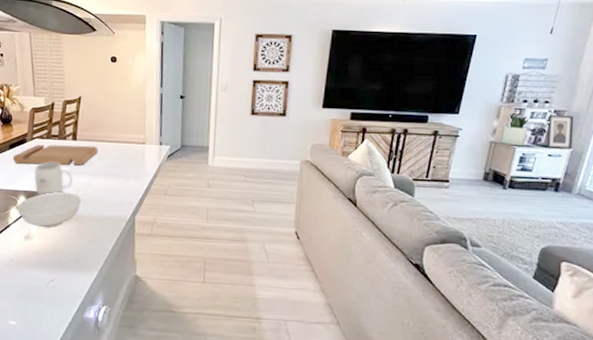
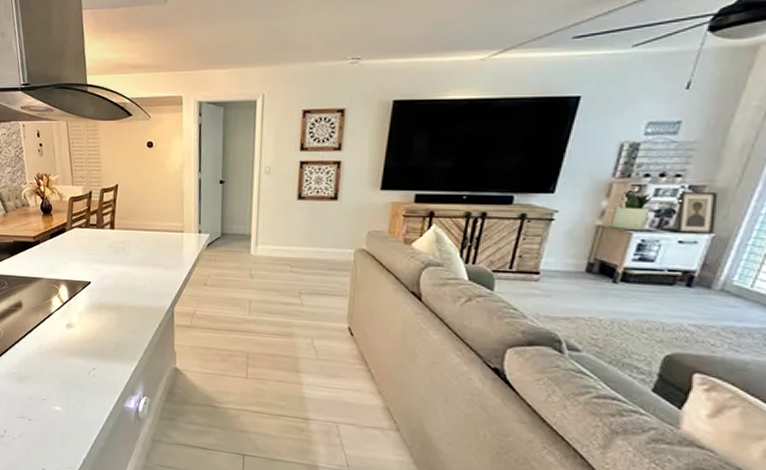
cutting board: present [12,144,98,166] -> none [53,233,136,255]
bowl: present [17,192,82,227] -> none [59,281,121,317]
mug: present [34,162,73,197] -> none [74,251,111,286]

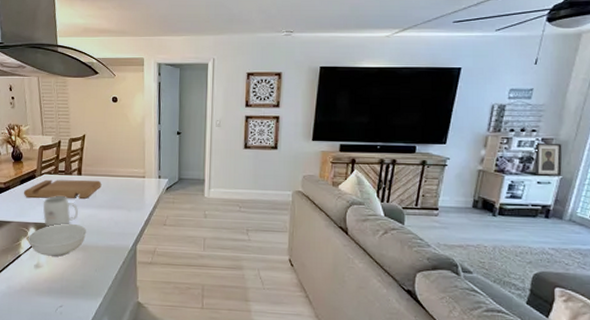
cutting board: none [53,233,136,255] -> present [23,179,102,199]
bowl: none [59,281,121,317] -> present [28,223,87,257]
mug: none [74,251,111,286] -> present [43,196,78,228]
planter: present [608,191,652,232] -> none [486,142,517,175]

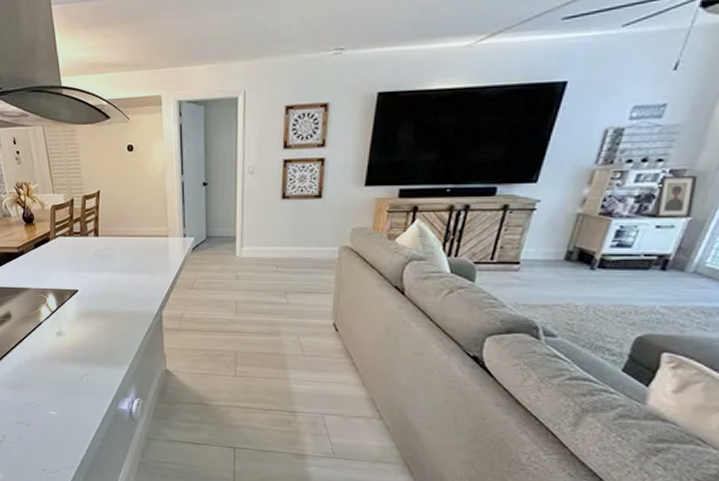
cutting board: present [23,179,102,199] -> none [38,241,121,263]
bowl: present [28,223,87,257] -> none [47,289,109,324]
mug: present [43,196,78,228] -> none [60,260,97,294]

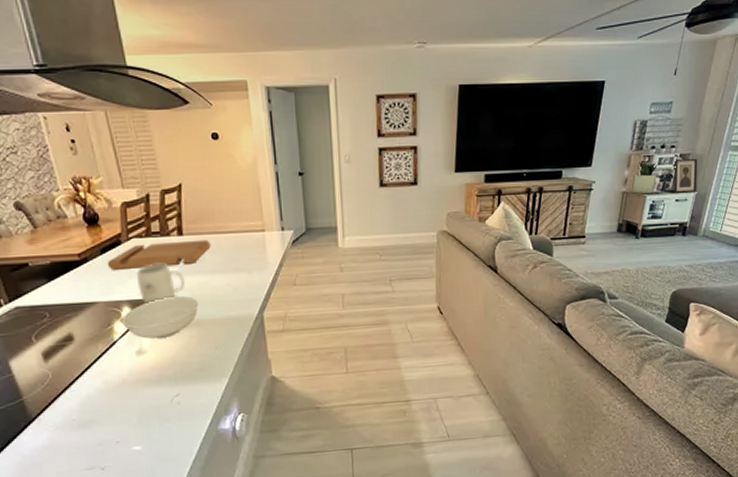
cutting board: none [38,241,121,263] -> present [107,239,211,270]
bowl: none [47,289,109,324] -> present [122,295,199,339]
mug: none [60,260,97,294] -> present [136,264,185,305]
planter: none [588,177,634,218] -> present [630,161,658,195]

